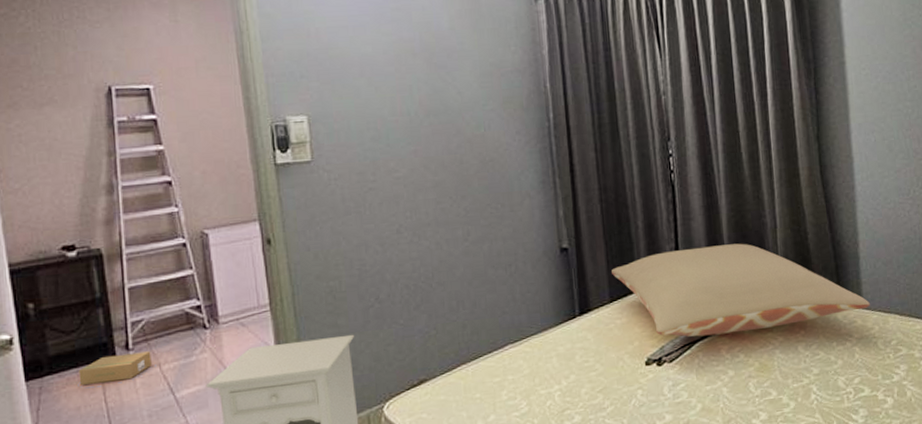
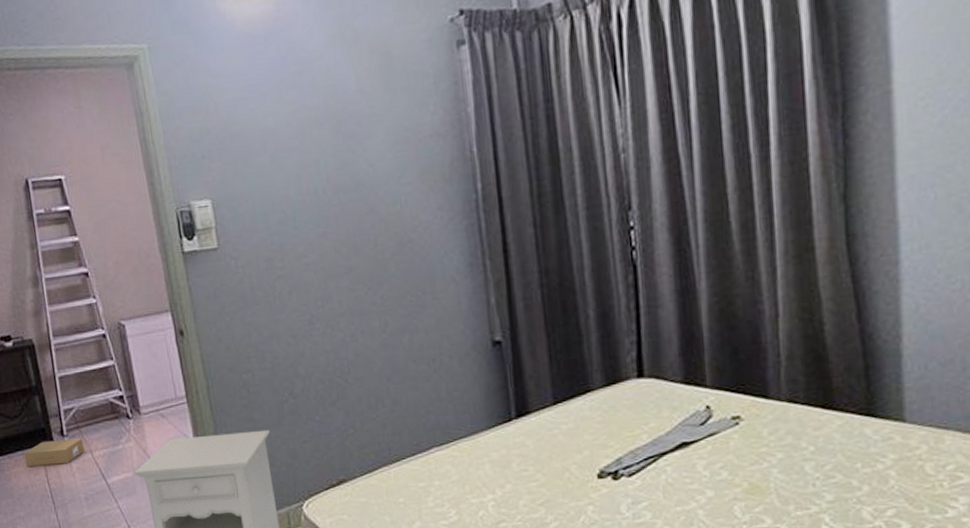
pillow: present [612,243,870,337] -> none [555,336,916,449]

